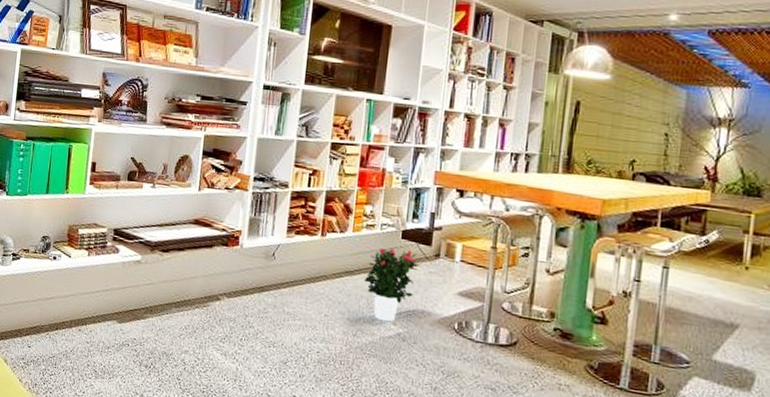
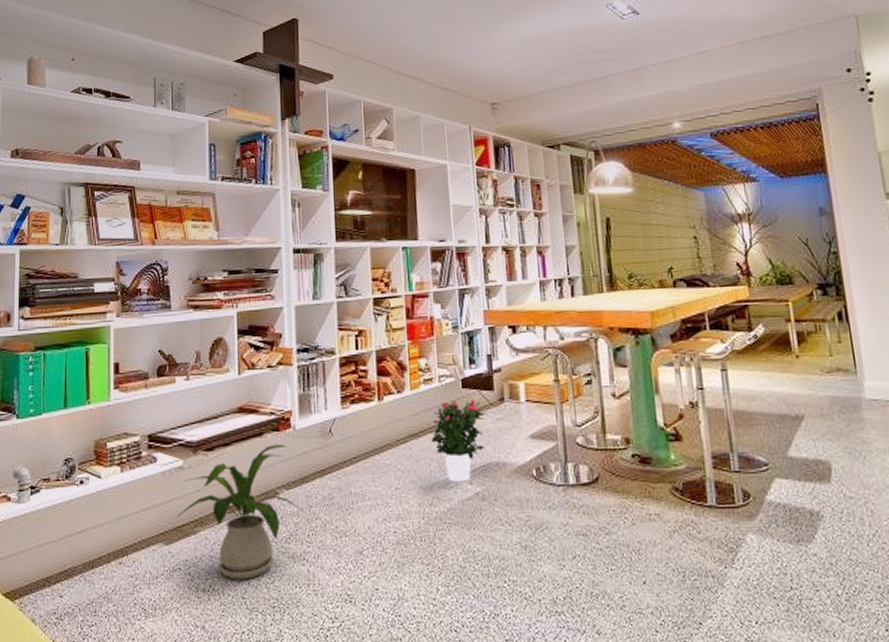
house plant: none [130,256,242,365] -> present [176,444,306,580]

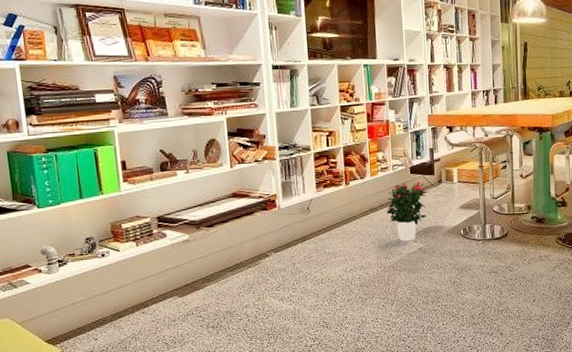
house plant: present [176,444,306,580] -> none [186,219,291,318]

